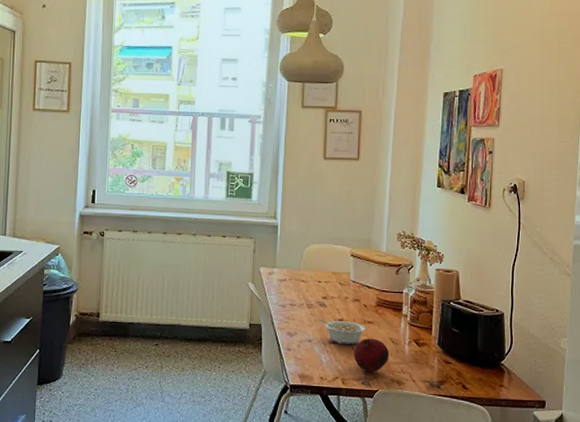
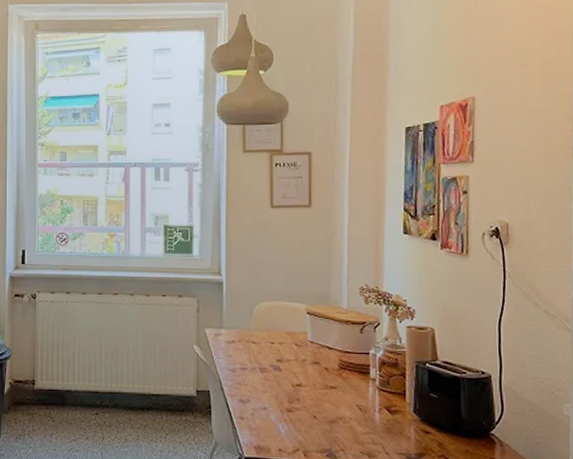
legume: present [318,318,366,345] -> none [273,383,329,413]
fruit: present [353,338,390,373] -> none [315,405,357,444]

